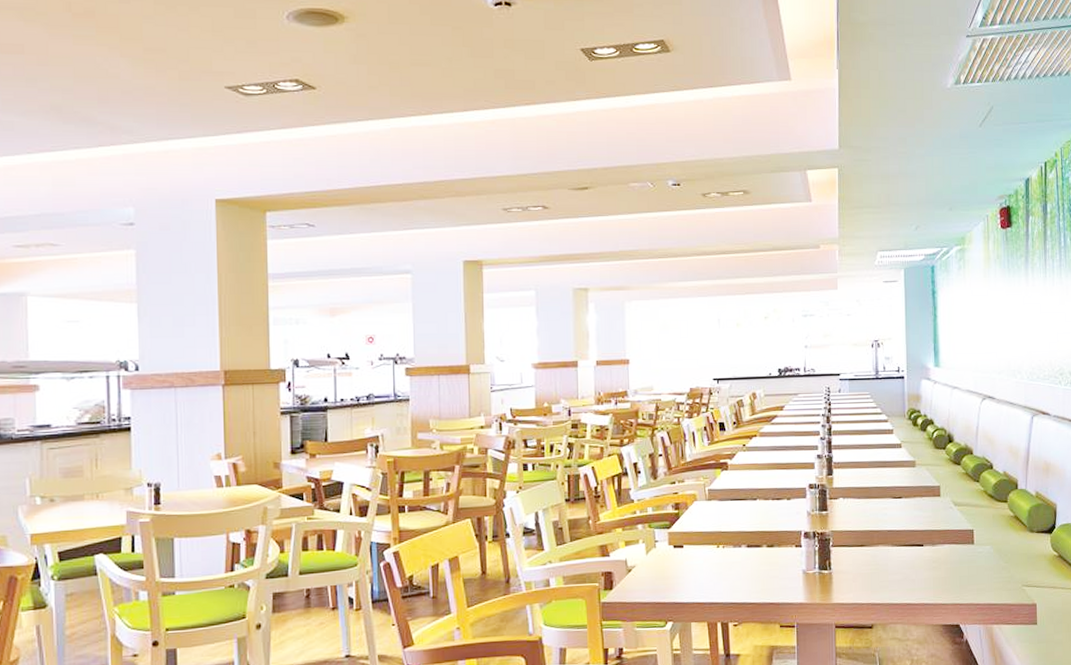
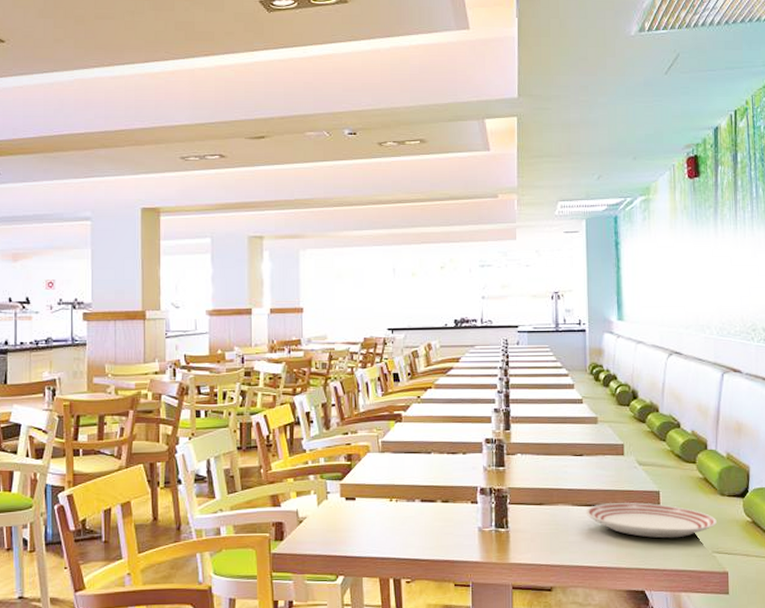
dinner plate: none [905,541,1026,574] -> present [586,502,717,539]

